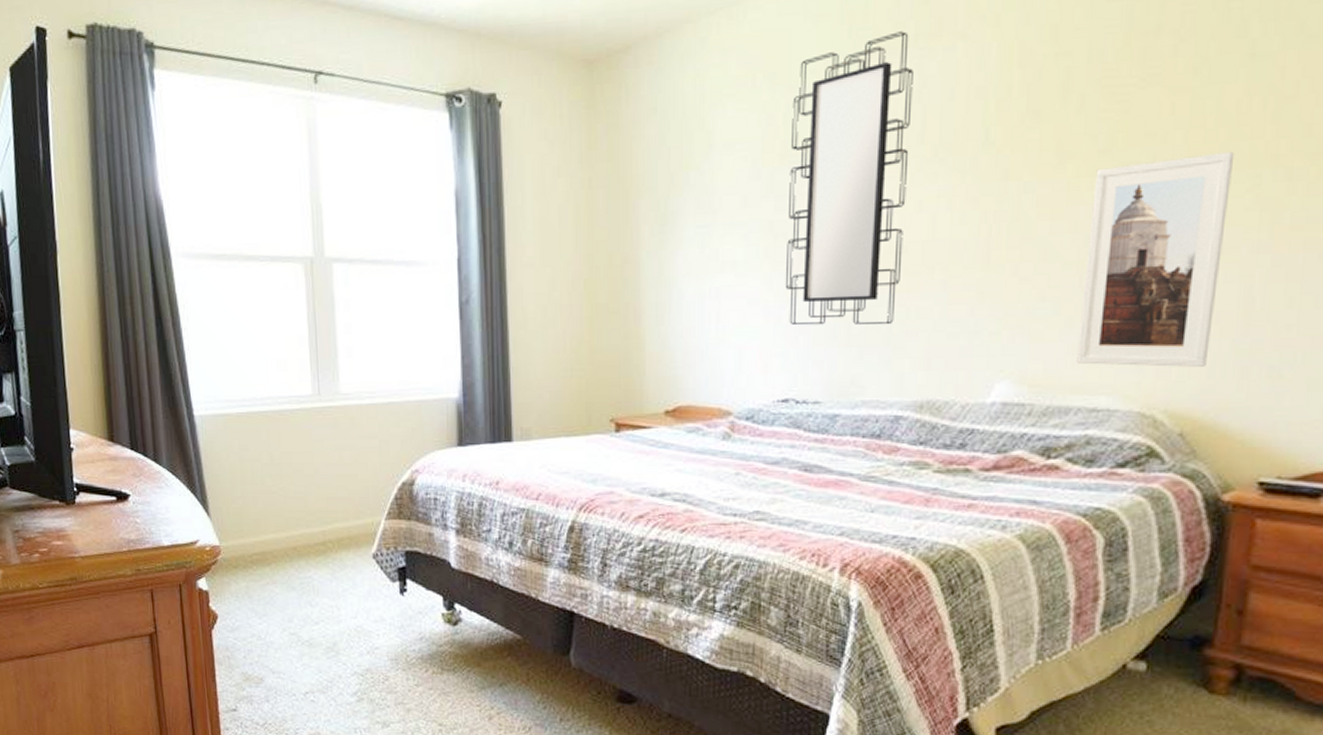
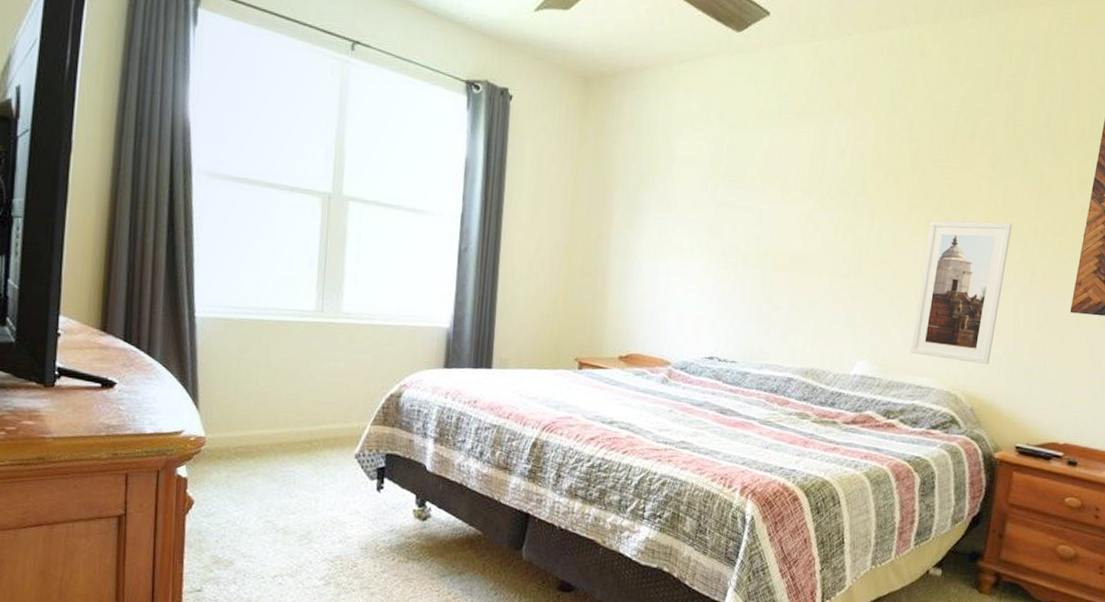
mirror: present [785,31,913,326] -> none [718,102,819,310]

